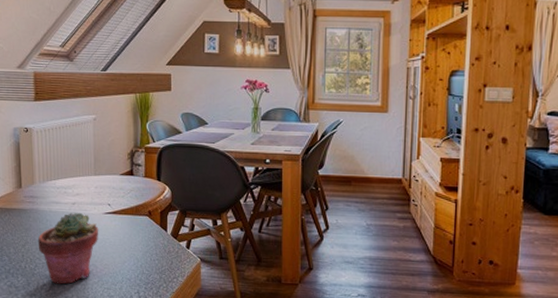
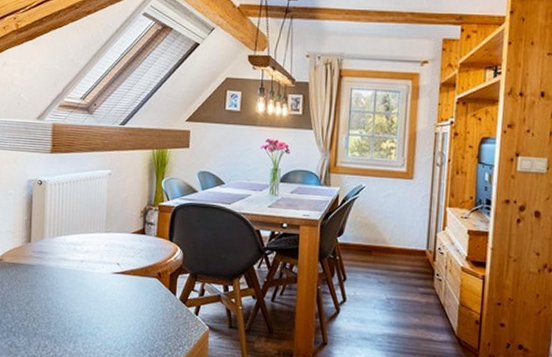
potted succulent: present [37,213,99,284] -> none [42,271,106,347]

